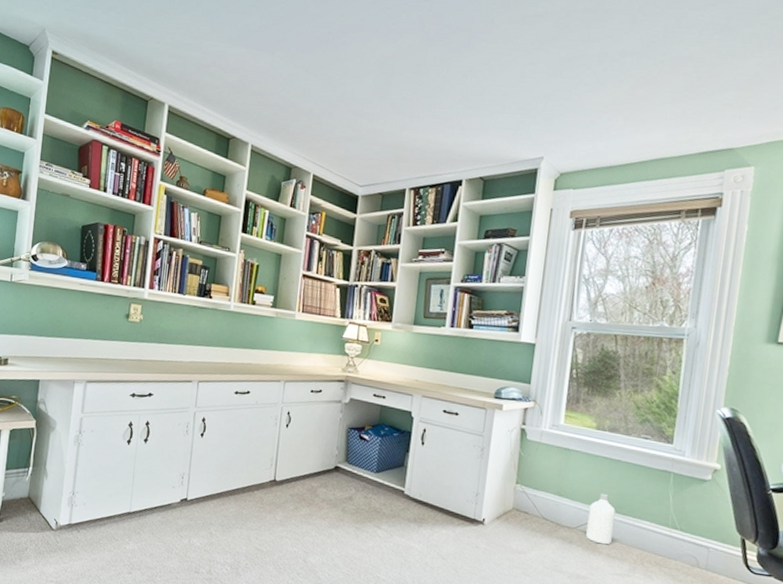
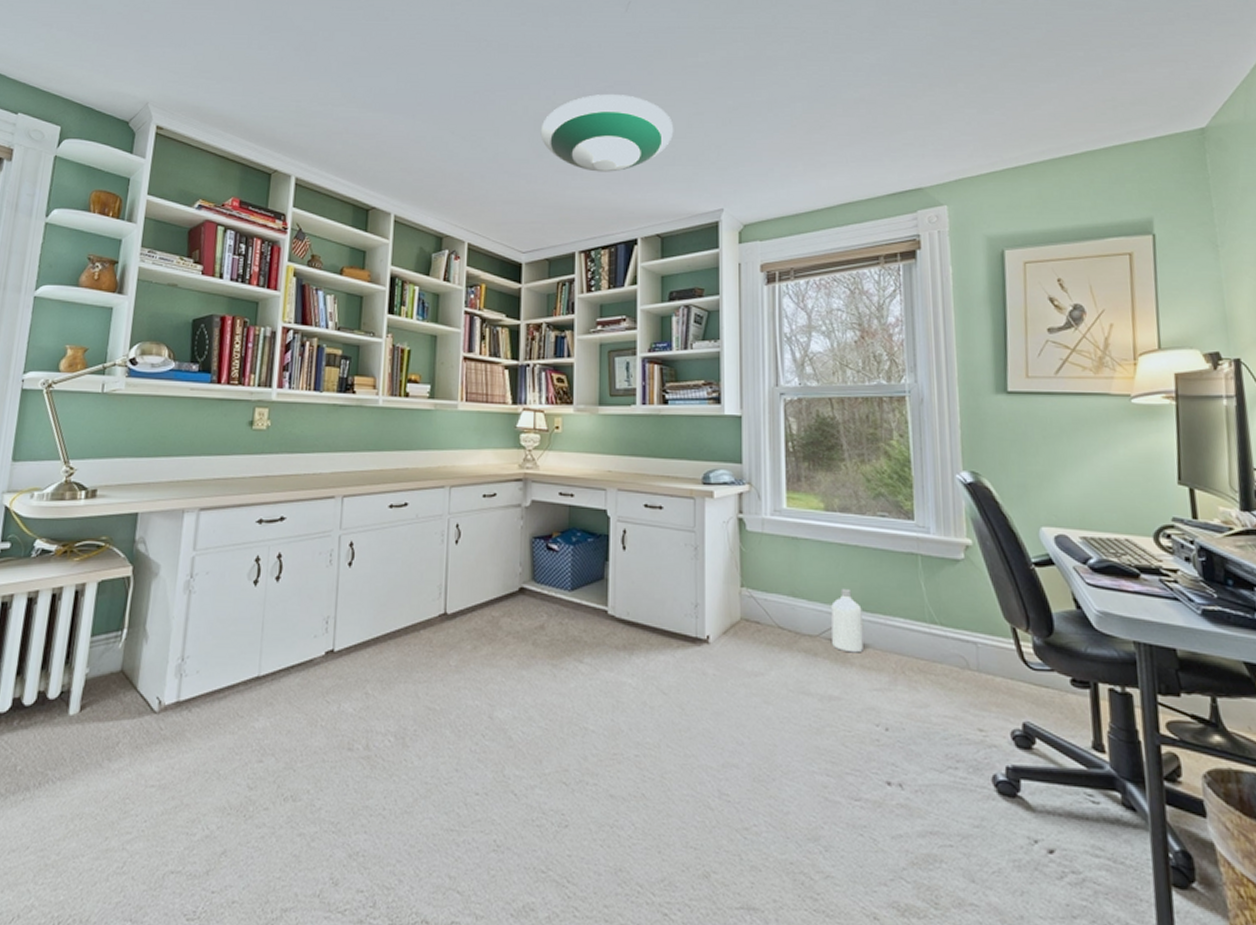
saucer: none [385,40,508,116] -> present [540,94,674,172]

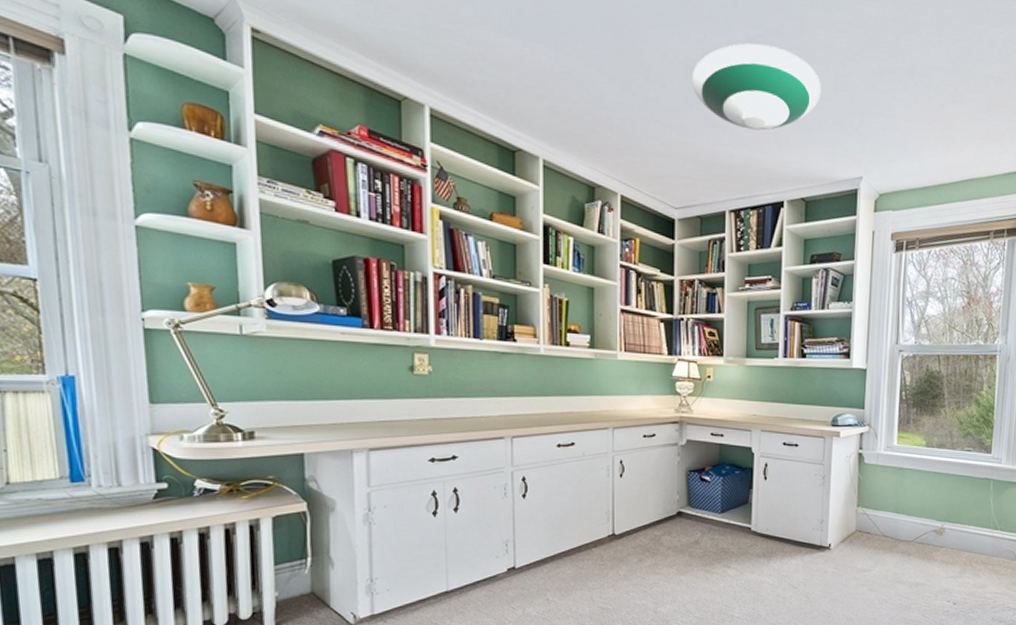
bottle: present [831,588,863,653] -> none [922,506,946,552]

